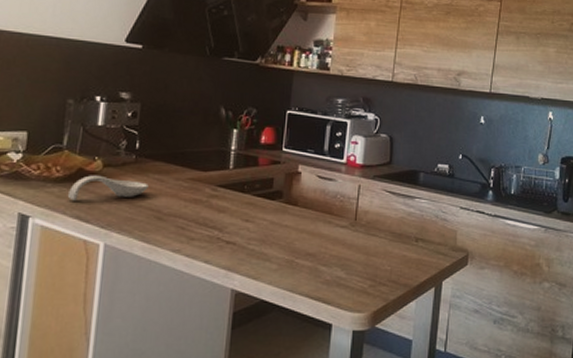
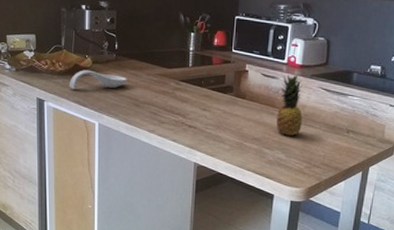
fruit: none [334,175,365,248] -> present [276,74,303,136]

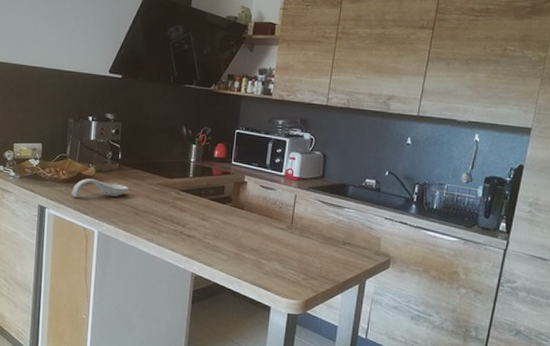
fruit: present [276,74,303,136] -> none [274,186,300,247]

